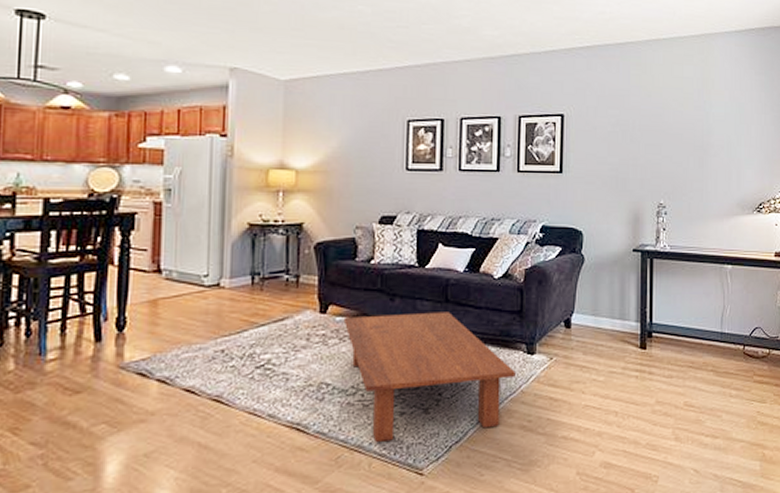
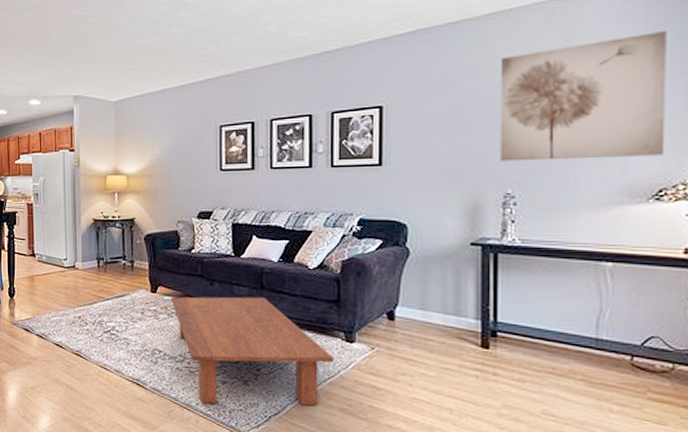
wall art: none [655,74,763,176] -> present [500,31,667,162]

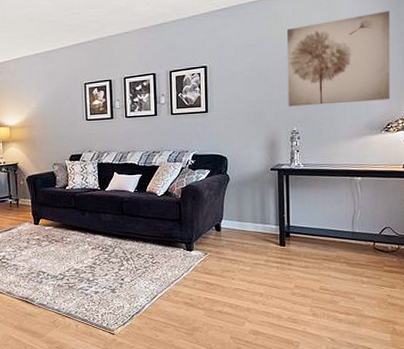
coffee table: present [170,296,334,406] -> none [50,221,178,311]

